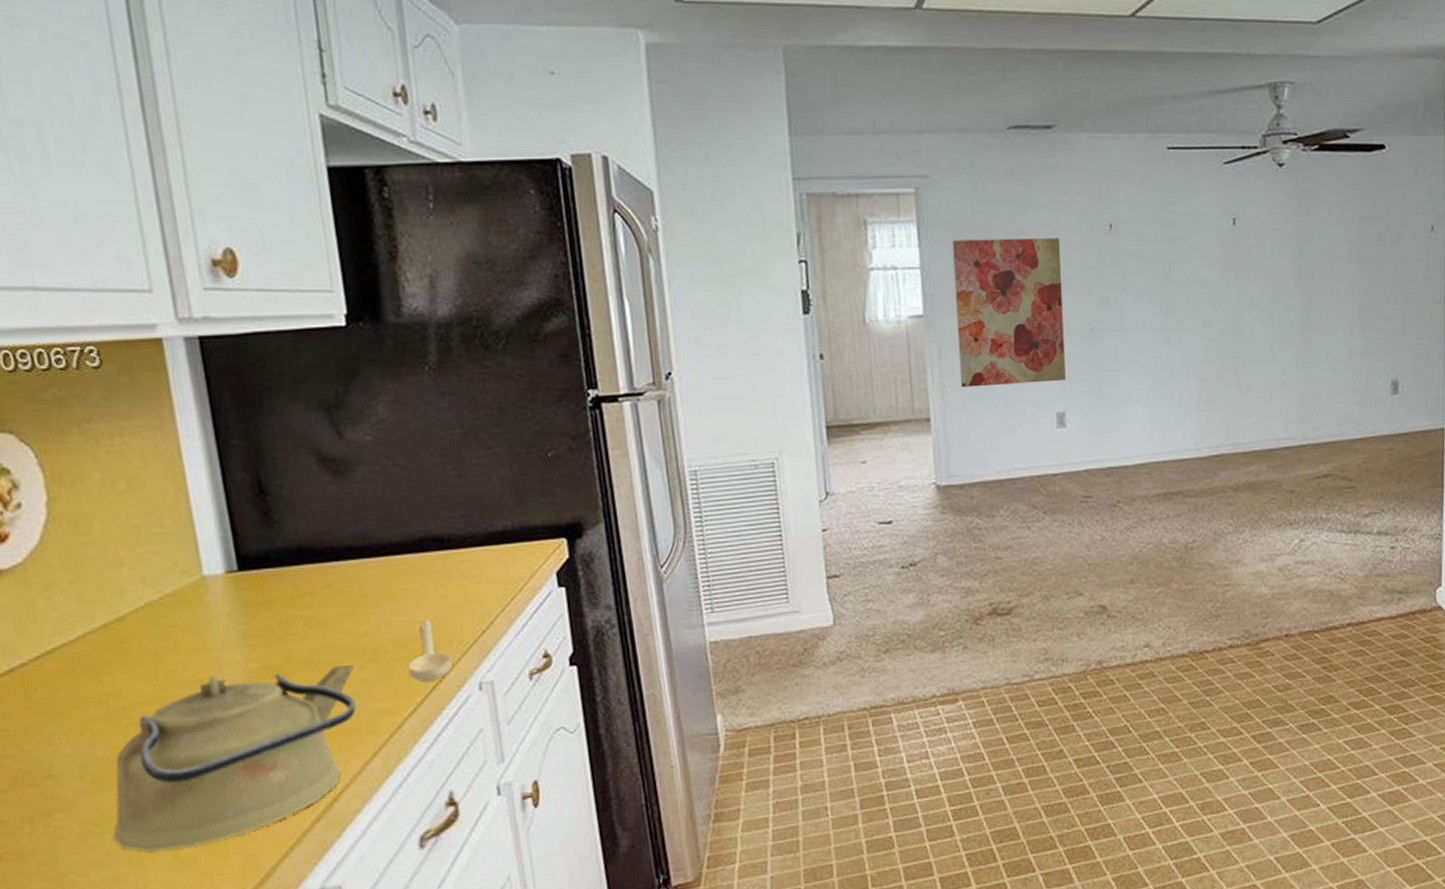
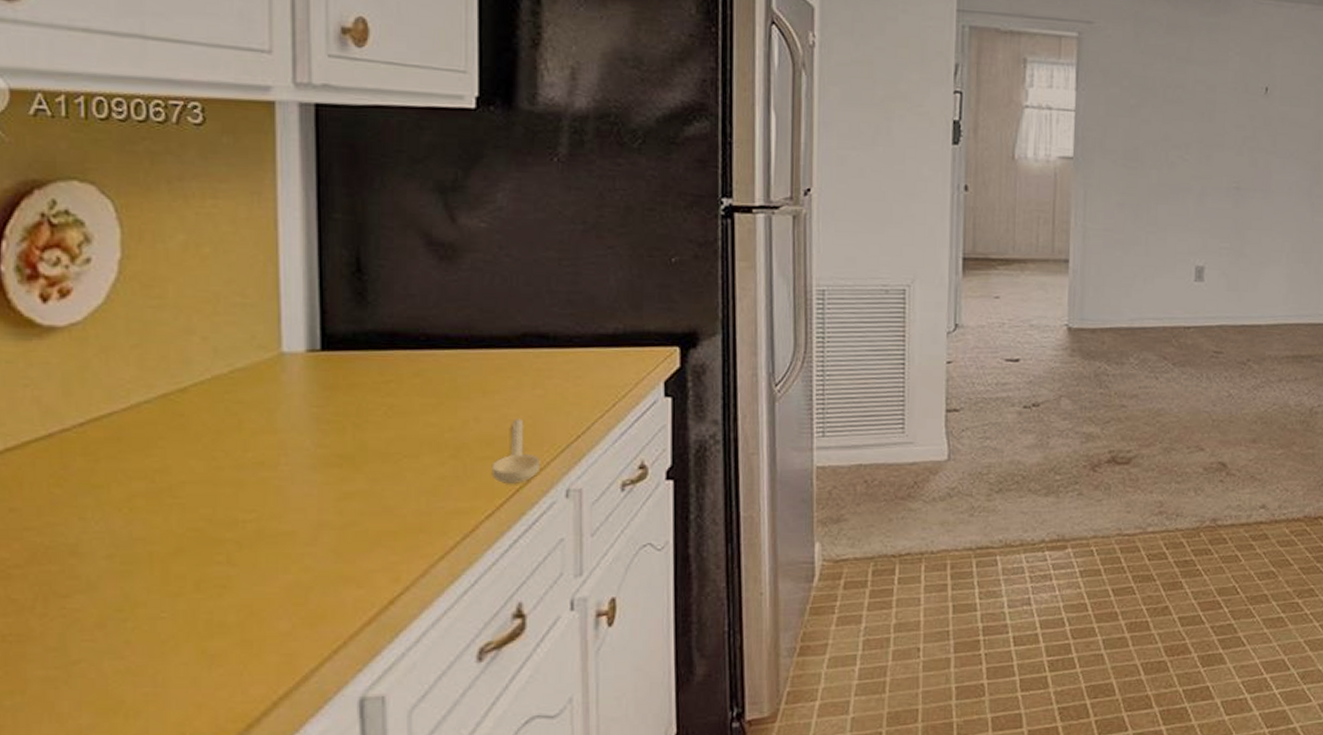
kettle: present [112,665,356,852] -> none [136,458,434,644]
wall art: present [952,238,1066,388] -> none [1103,87,1216,236]

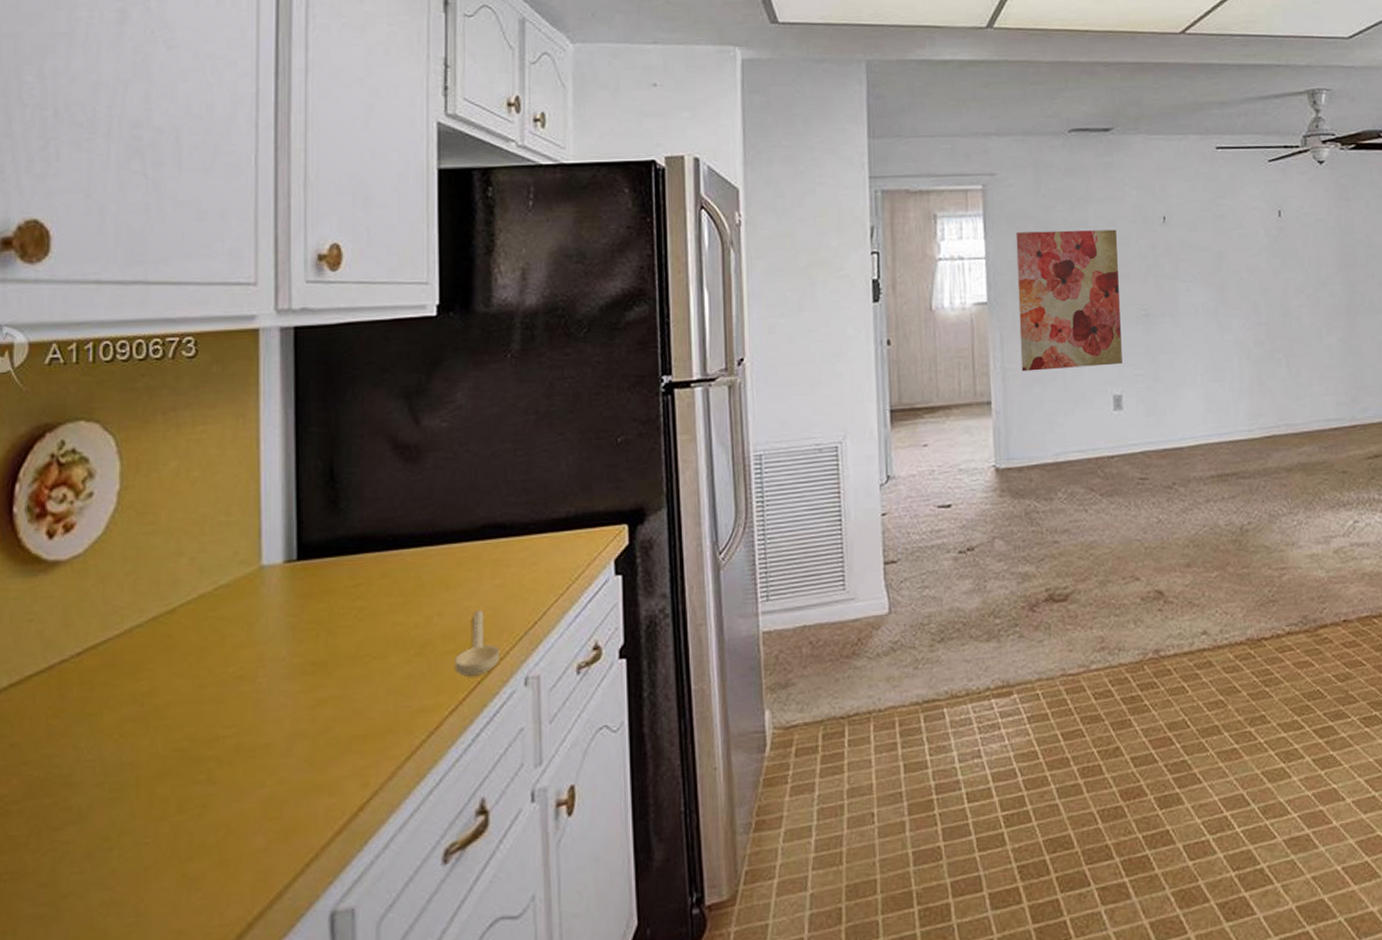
wall art: none [1103,87,1216,236] -> present [1016,229,1122,372]

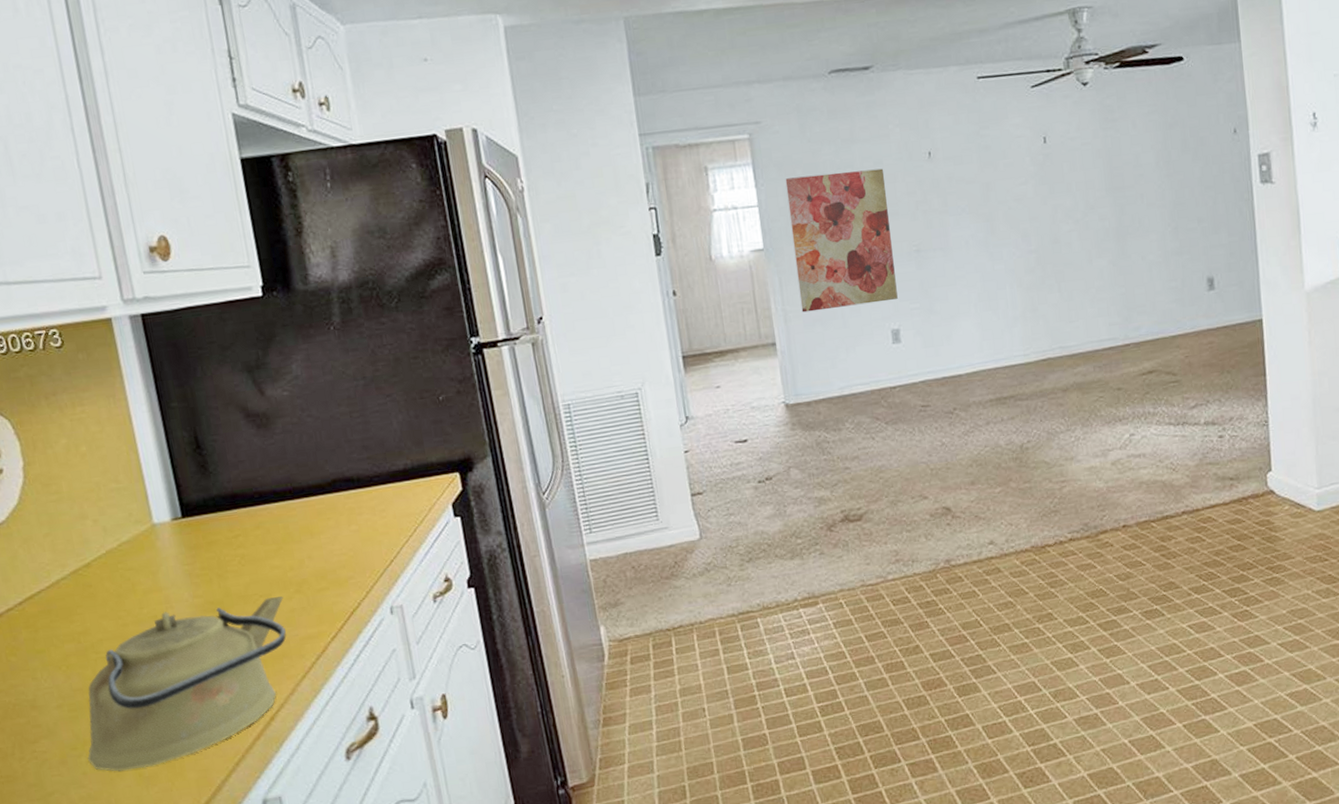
kettle: none [121,659,400,870] -> present [88,596,287,772]
spoon: present [454,609,501,677] -> none [328,552,367,609]

